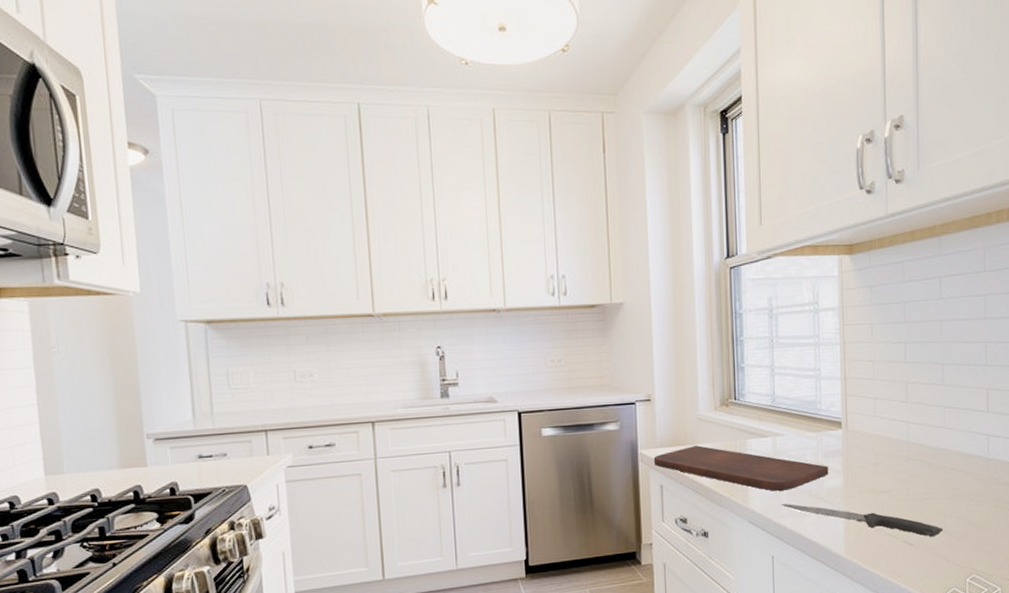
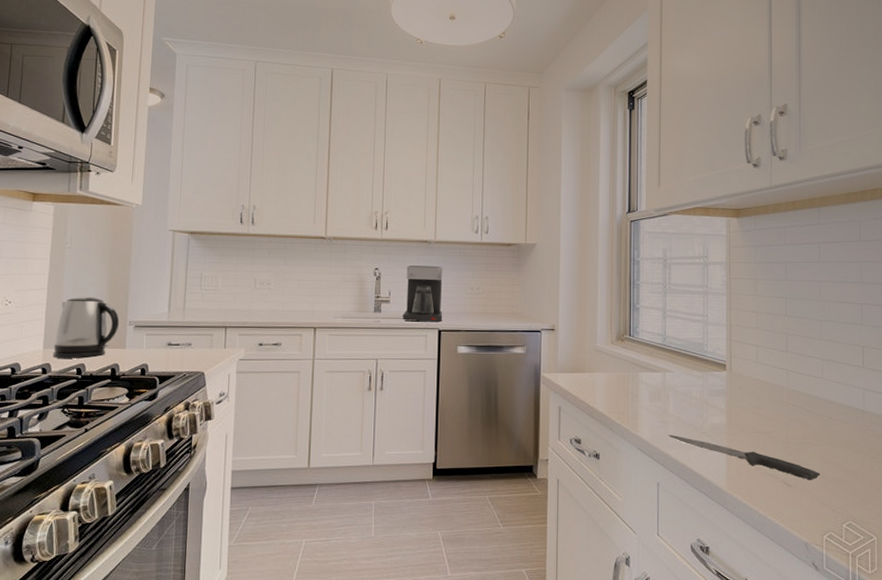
kettle: none [57,409,135,485] -> present [53,296,120,359]
coffee maker: none [474,338,522,406] -> present [403,265,443,322]
cutting board: present [653,445,829,491] -> none [554,374,713,422]

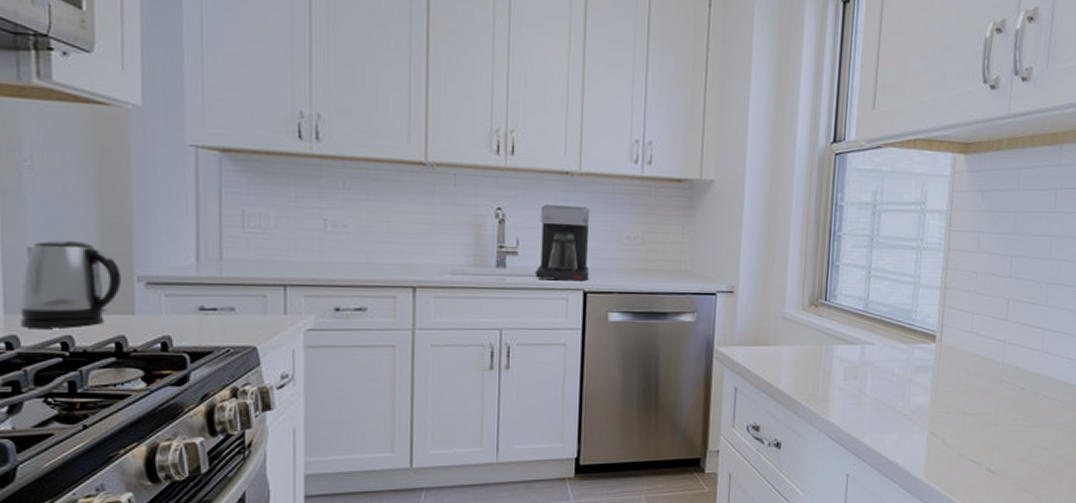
knife: present [668,435,821,480] -> none [863,419,1028,466]

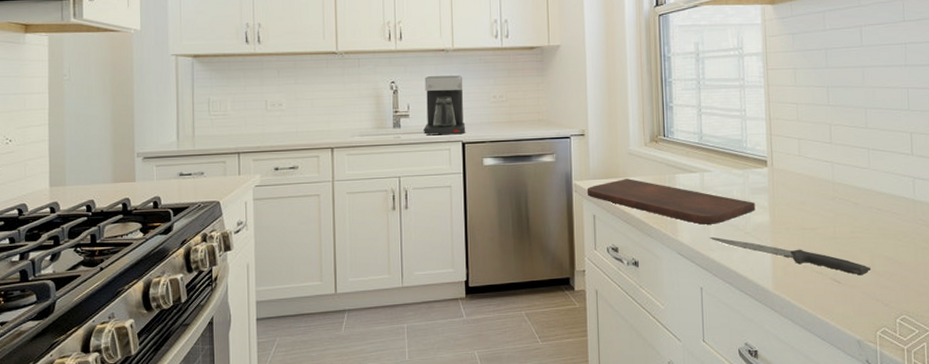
kettle: present [20,239,122,328] -> none [60,130,127,196]
cutting board: none [729,347,917,404] -> present [586,179,755,225]
knife: none [863,419,1028,466] -> present [710,237,871,276]

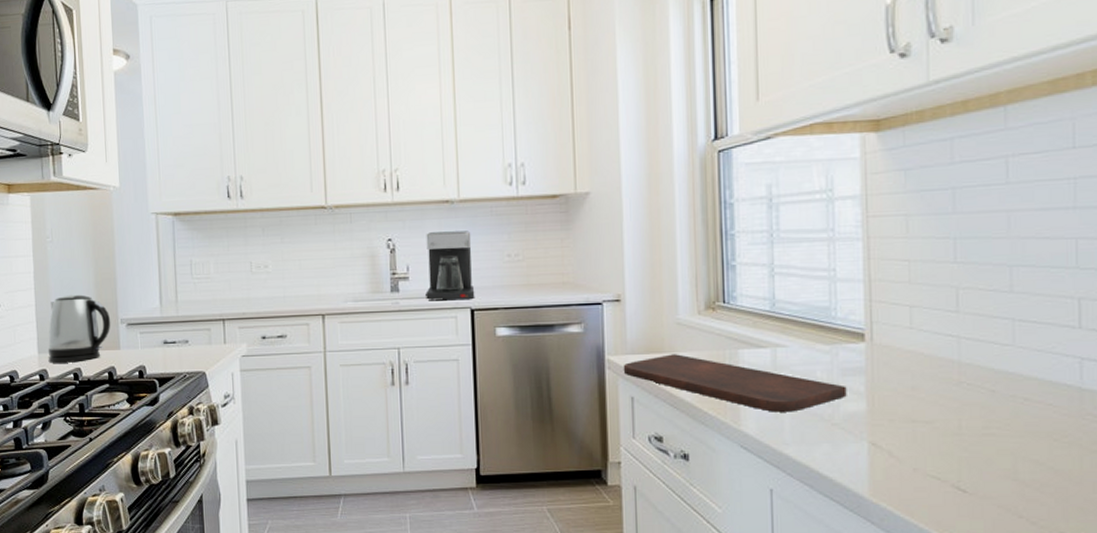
kettle: none [60,130,127,196] -> present [47,294,111,363]
knife: present [710,237,871,276] -> none [783,428,1013,484]

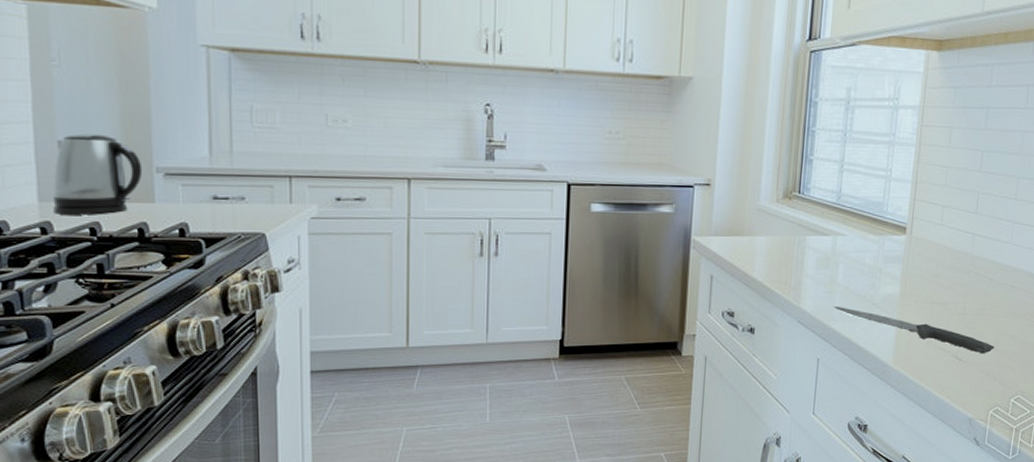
coffee maker: present [425,231,475,301] -> none [522,101,574,174]
cutting board: present [623,354,847,412] -> none [706,237,887,293]
knife: none [783,428,1013,484] -> present [834,307,995,354]

